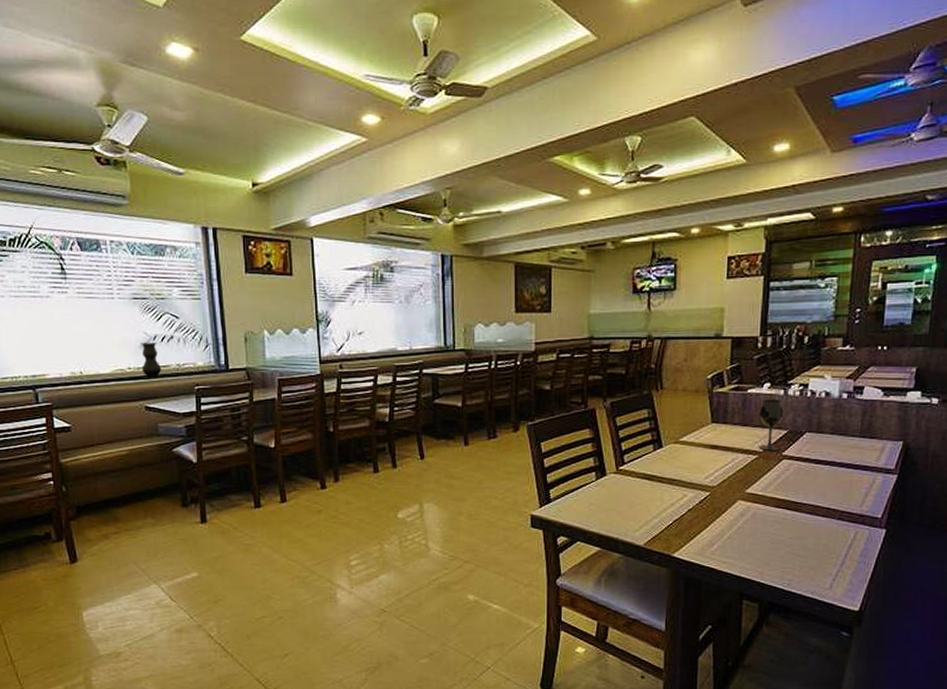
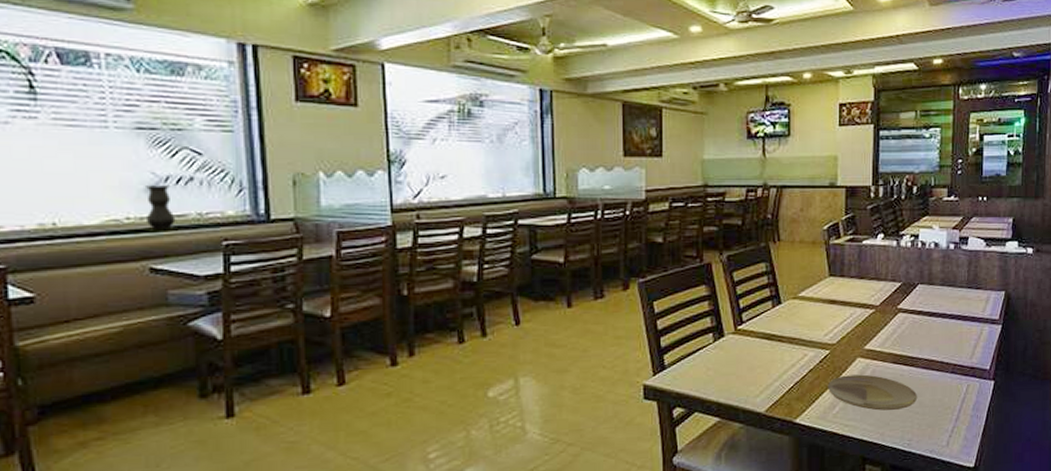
plate: none [706,516,801,551] -> present [827,374,918,411]
wine glass: present [759,399,784,450] -> none [875,250,897,304]

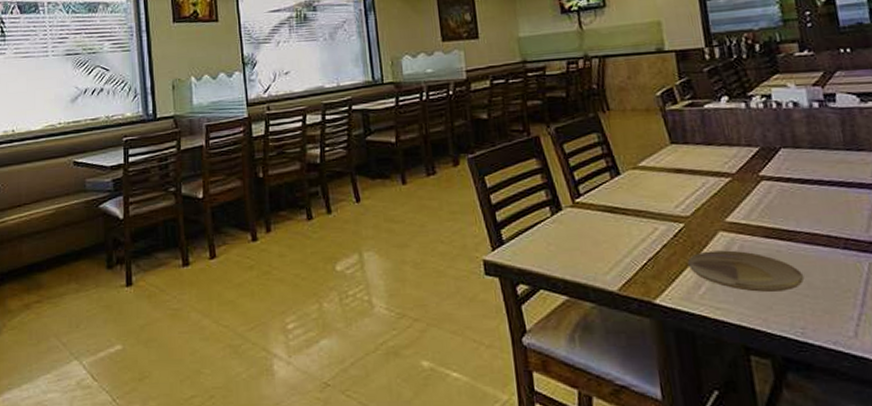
vase: present [145,185,176,231] -> none [71,96,91,132]

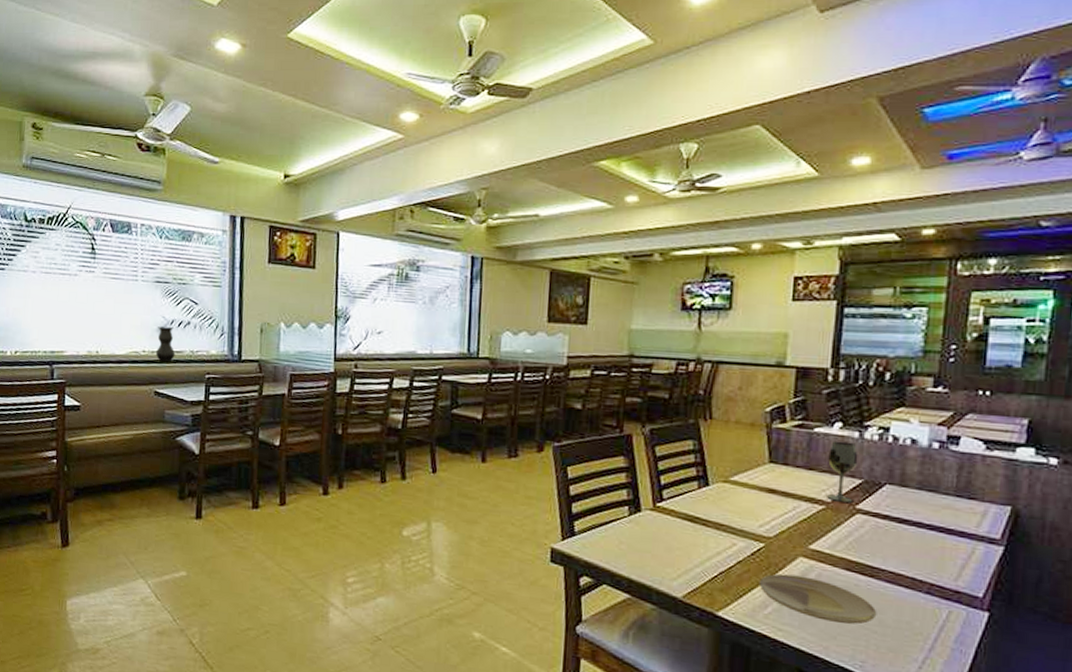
vase: none [71,96,91,132] -> present [155,326,176,363]
wine glass: none [722,113,756,172] -> present [827,441,858,503]

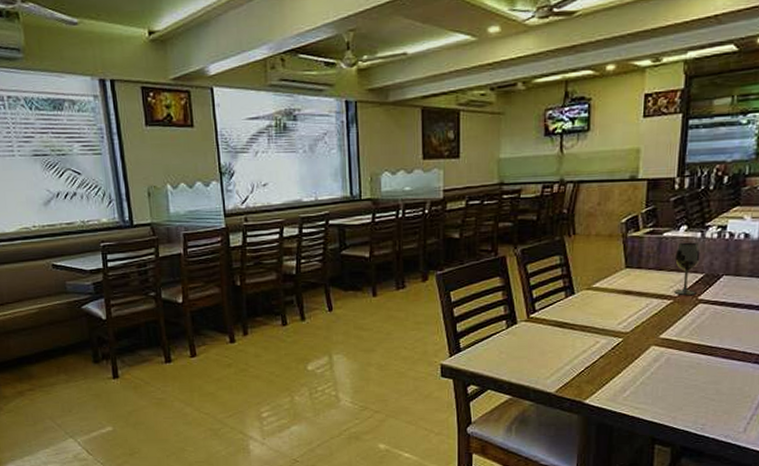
vase: present [155,326,176,363] -> none [44,200,67,236]
plate: present [759,573,877,624] -> none [619,361,715,396]

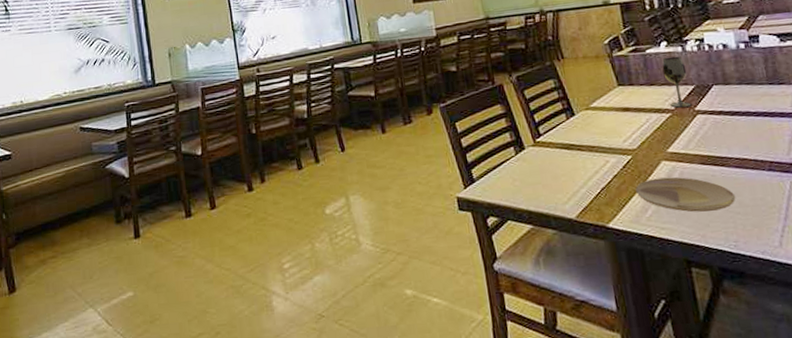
plate: none [619,361,715,396] -> present [635,177,736,212]

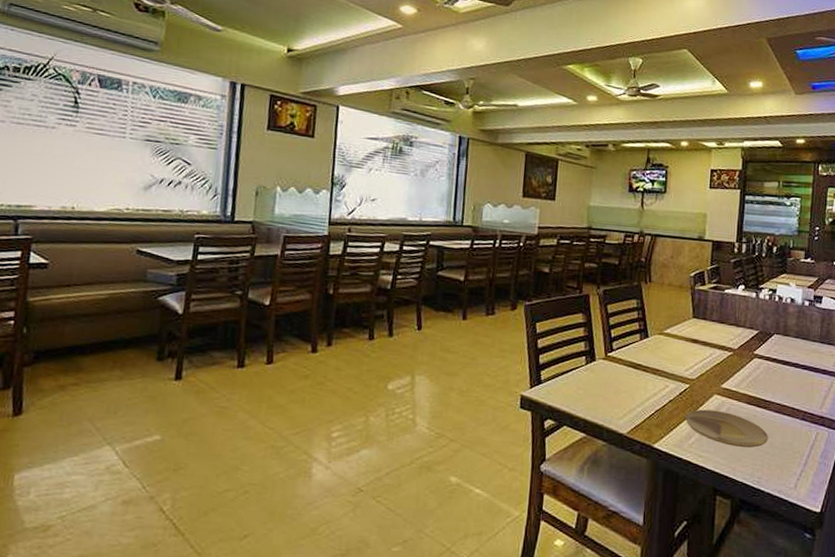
wine glass: present [662,56,692,108] -> none [734,300,755,349]

